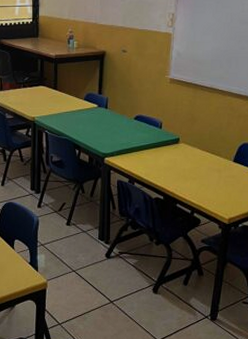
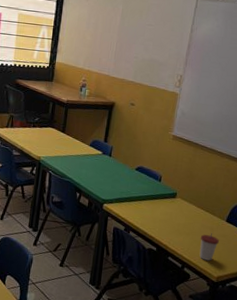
cup: none [208,175,228,204] -> present [199,233,219,261]

